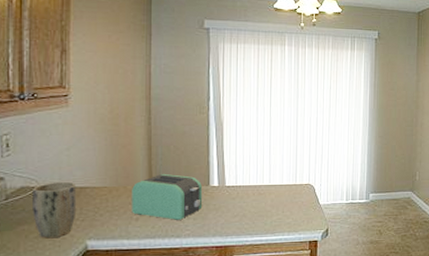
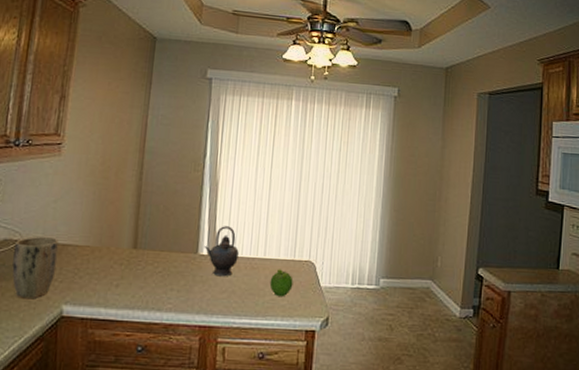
toaster: present [132,173,203,220] -> none [112,235,190,291]
teapot: none [215,160,246,204] -> present [204,226,239,277]
fruit: none [276,193,296,216] -> present [269,269,293,297]

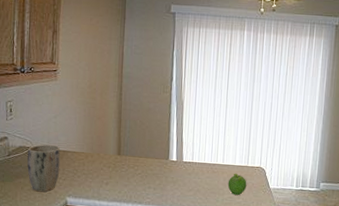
teapot: present [204,226,239,277] -> none [174,138,202,179]

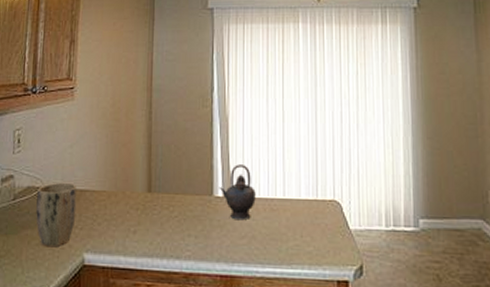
teapot: none [174,138,202,179] -> present [219,164,256,221]
fruit: present [227,173,247,196] -> none [292,210,318,243]

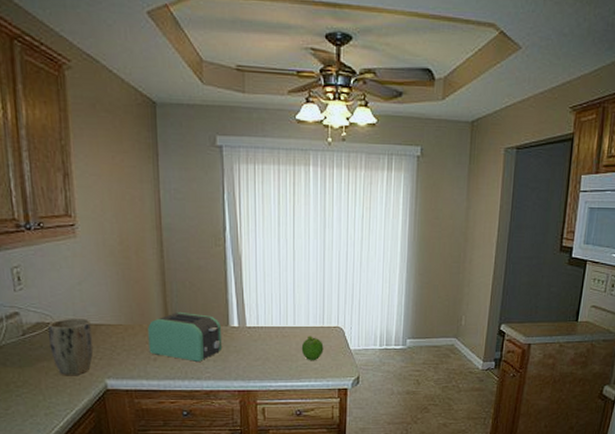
toaster: none [129,178,205,237] -> present [148,311,223,361]
teapot: present [219,164,256,221] -> none [234,298,269,346]
fruit: none [292,210,318,243] -> present [301,336,324,361]

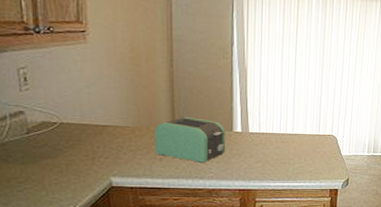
plant pot: present [48,317,94,376] -> none [54,118,100,174]
fruit: present [301,336,324,361] -> none [298,142,319,165]

